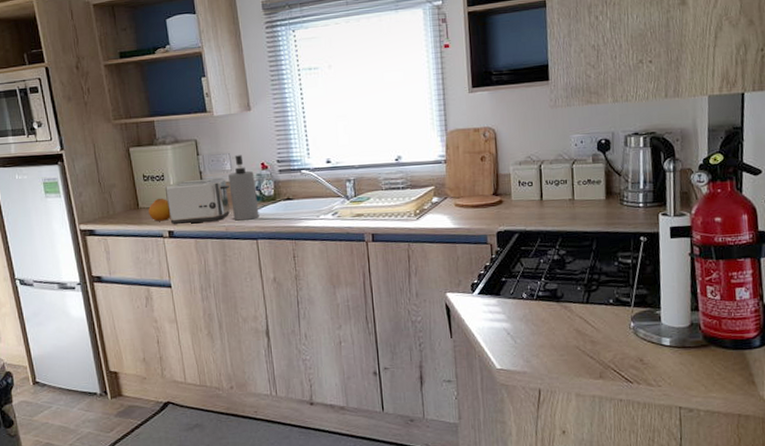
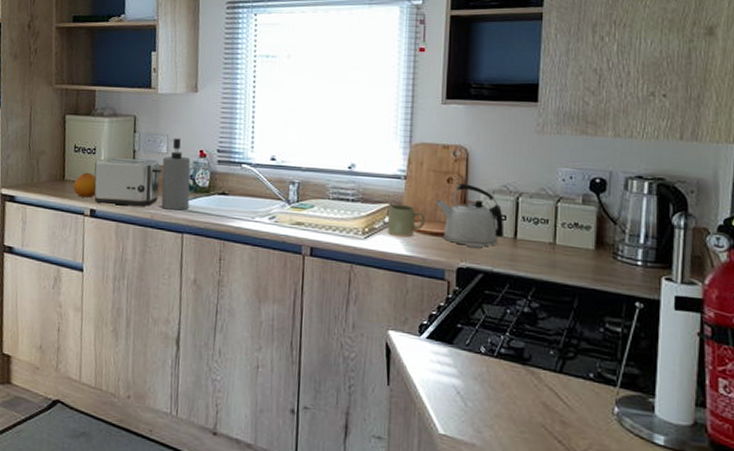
mug: none [434,185,467,214] -> present [387,204,426,238]
kettle: none [473,159,533,213] -> present [435,183,505,248]

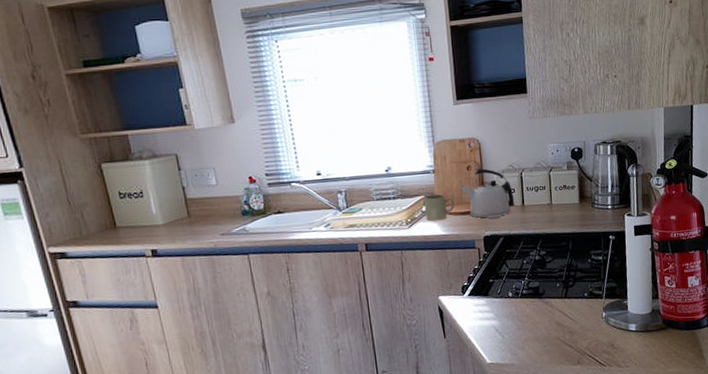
fruit: present [73,172,96,198] -> none [127,216,152,241]
toaster: present [93,157,162,207] -> none [144,192,218,244]
soap dispenser: present [159,138,191,211] -> none [207,169,250,236]

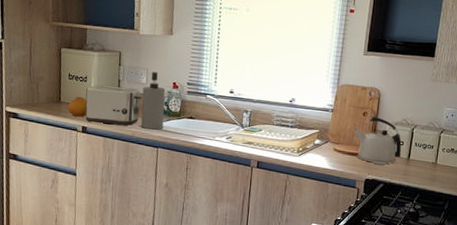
fruit: none [127,216,152,241] -> present [68,96,87,117]
toaster: none [144,192,218,244] -> present [85,85,142,126]
soap dispenser: none [207,169,250,236] -> present [140,71,166,130]
mug: present [423,194,455,222] -> none [316,131,345,156]

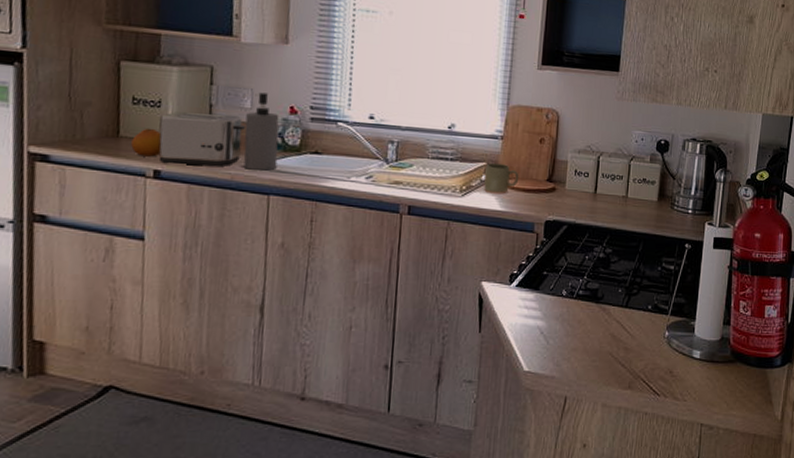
mug: none [316,131,345,156] -> present [483,163,519,194]
kettle: present [353,116,402,165] -> none [528,144,587,203]

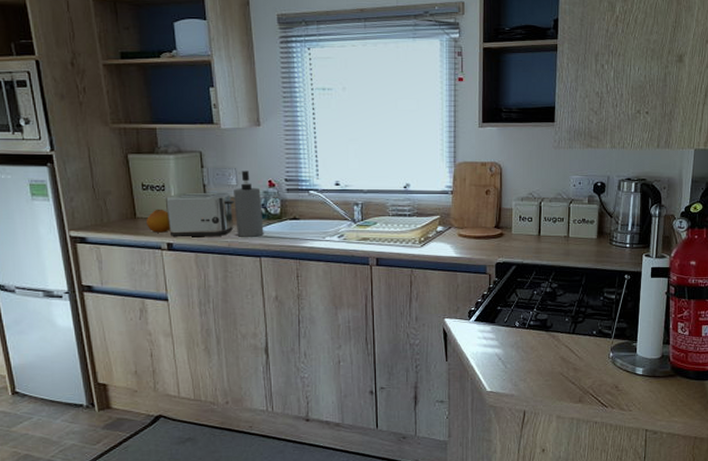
mug: present [483,163,519,194] -> none [439,216,470,243]

